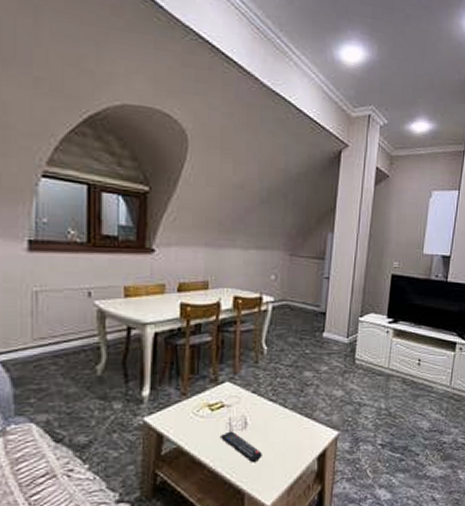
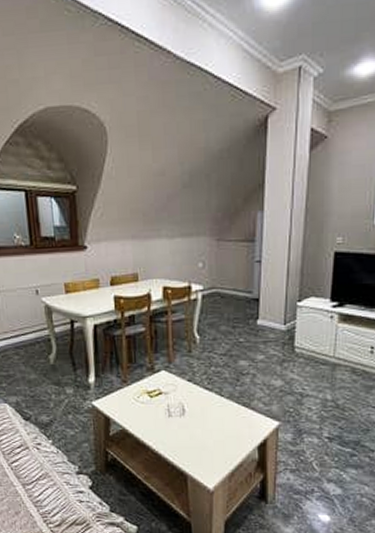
remote control: present [219,431,262,463] -> none [160,417,201,448]

